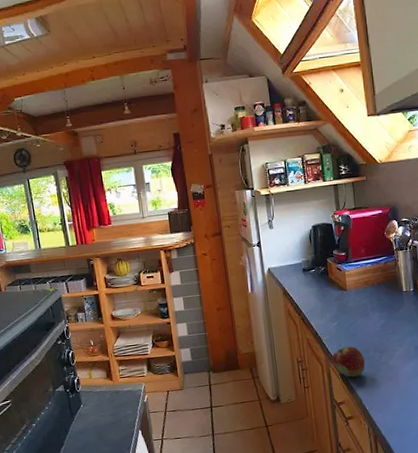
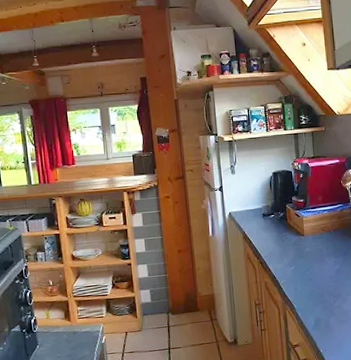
fruit: present [331,346,365,378] -> none [288,290,320,321]

